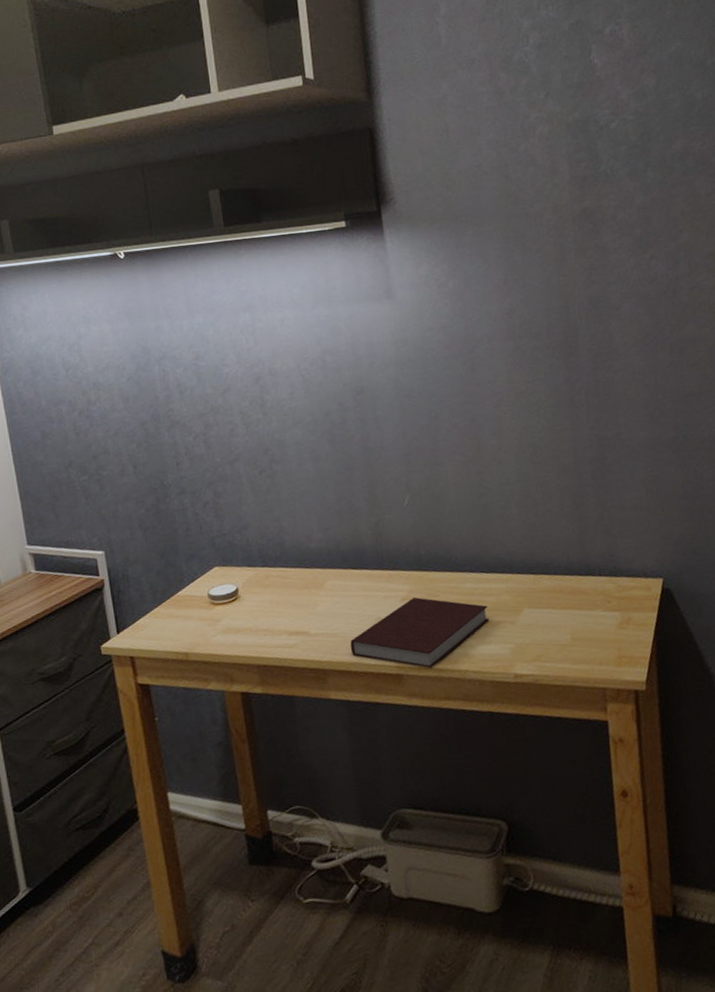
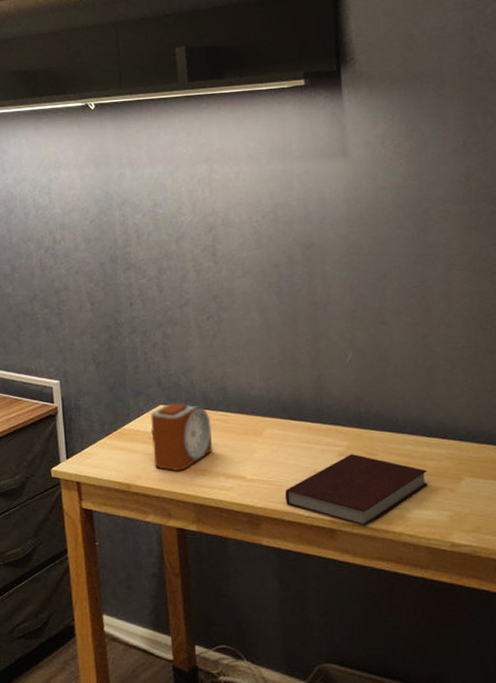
alarm clock: none [206,563,274,634] -> present [151,403,213,471]

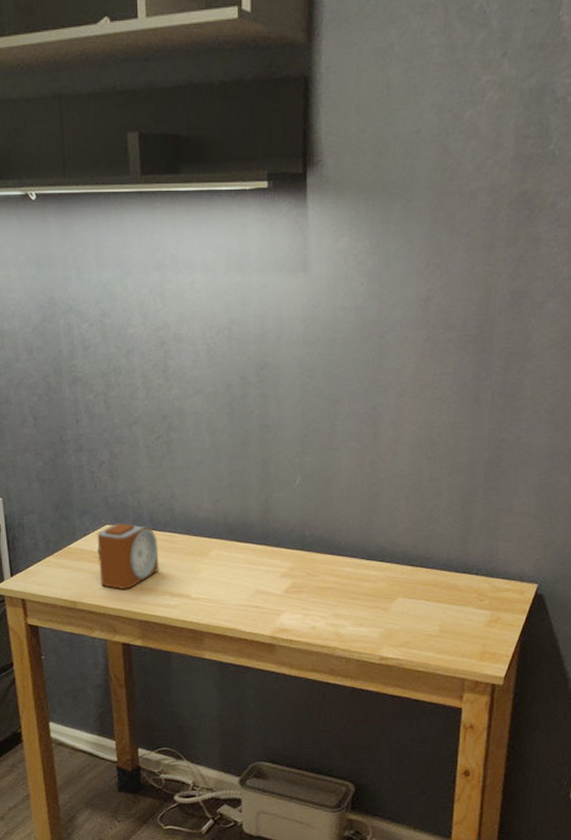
notebook: present [284,454,428,527] -> none [228,575,364,642]

